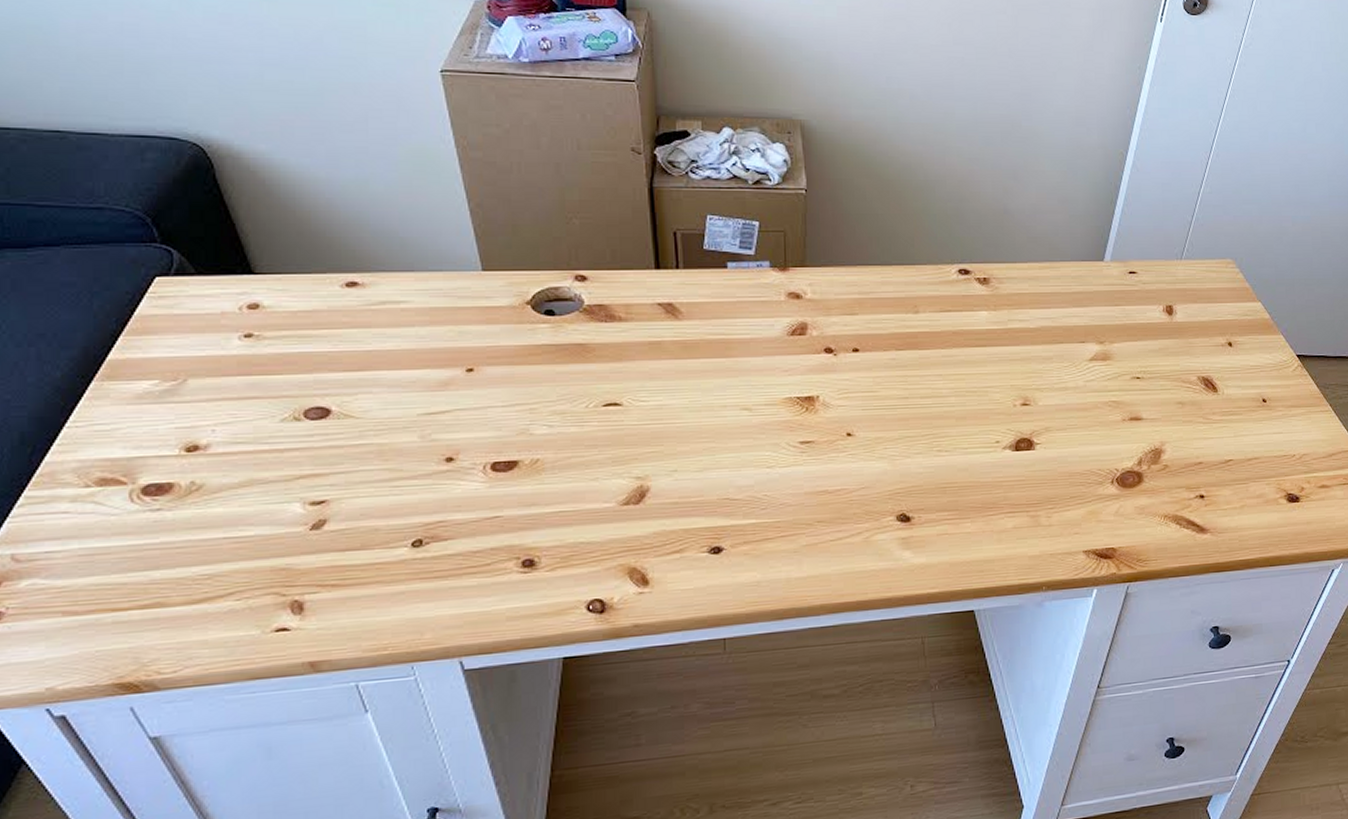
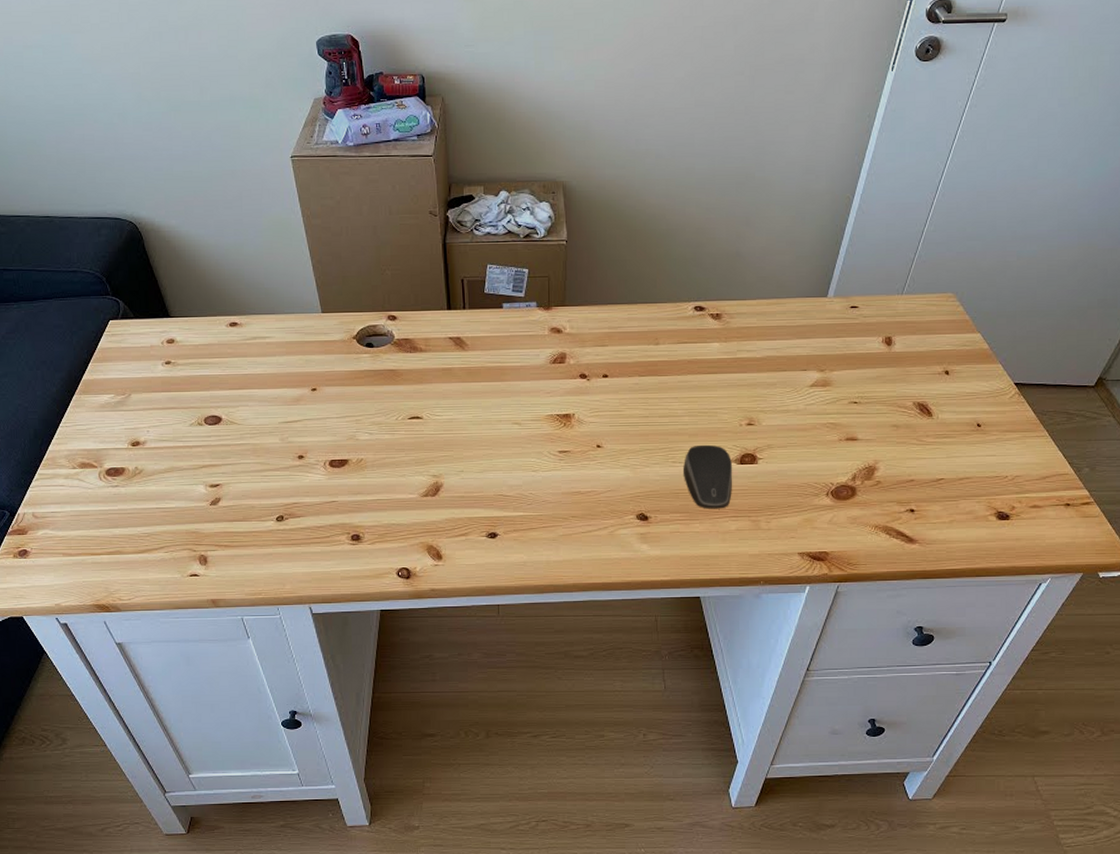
computer mouse: none [951,429,1008,505] -> present [684,444,733,509]

